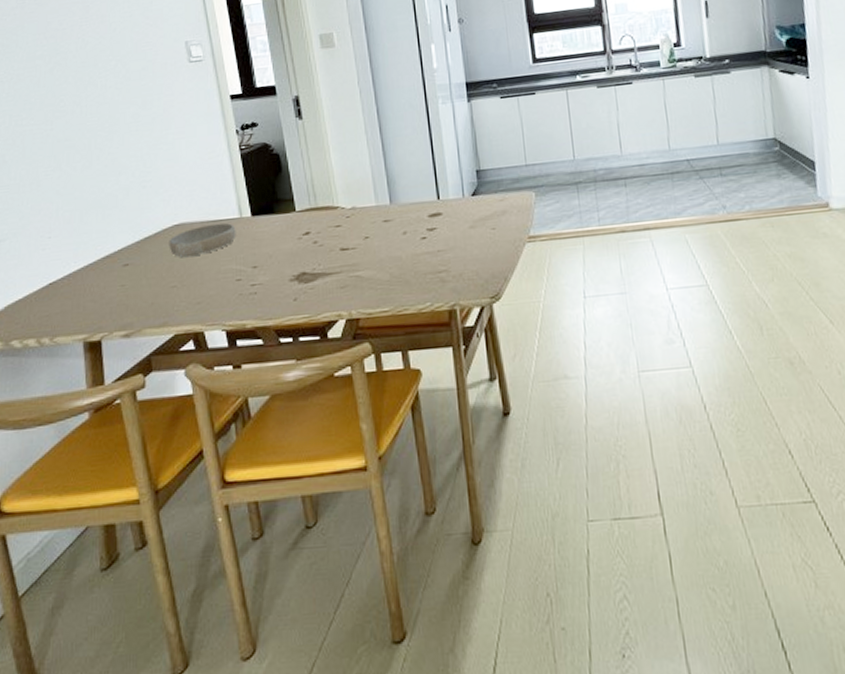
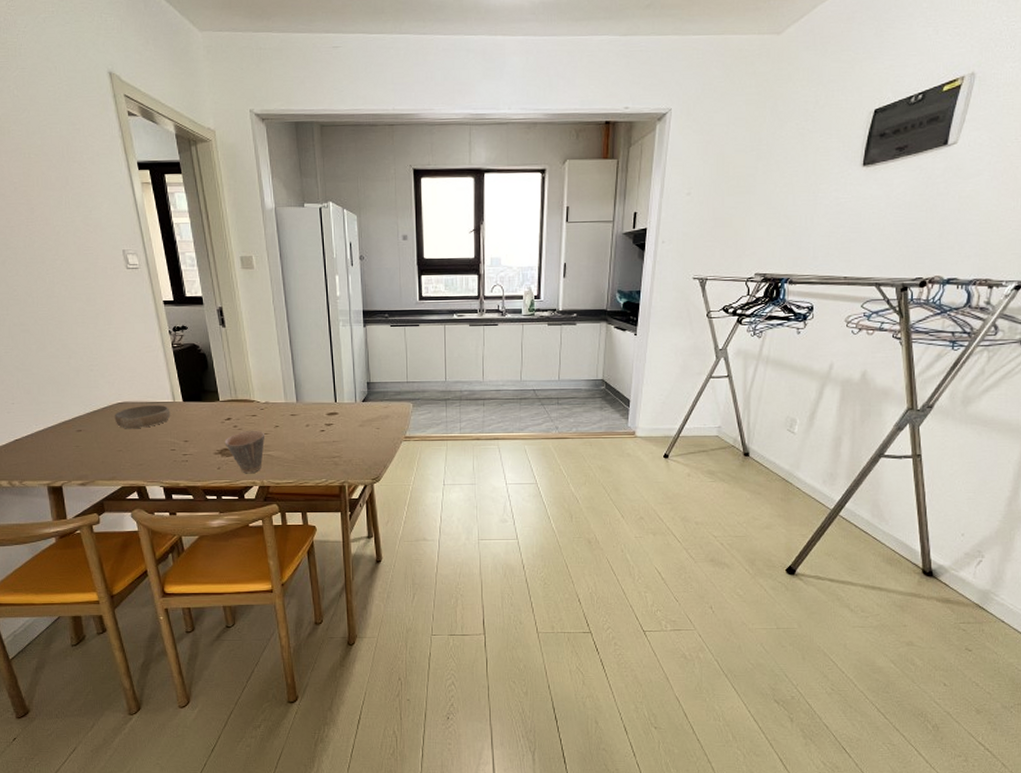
cup: none [302,245,353,305] -> present [224,431,265,474]

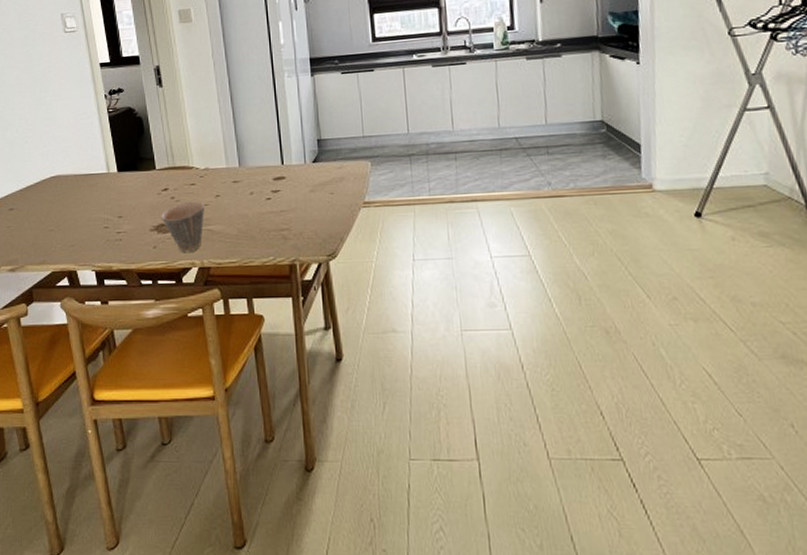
bowl: present [114,405,171,429] -> none [47,177,104,206]

